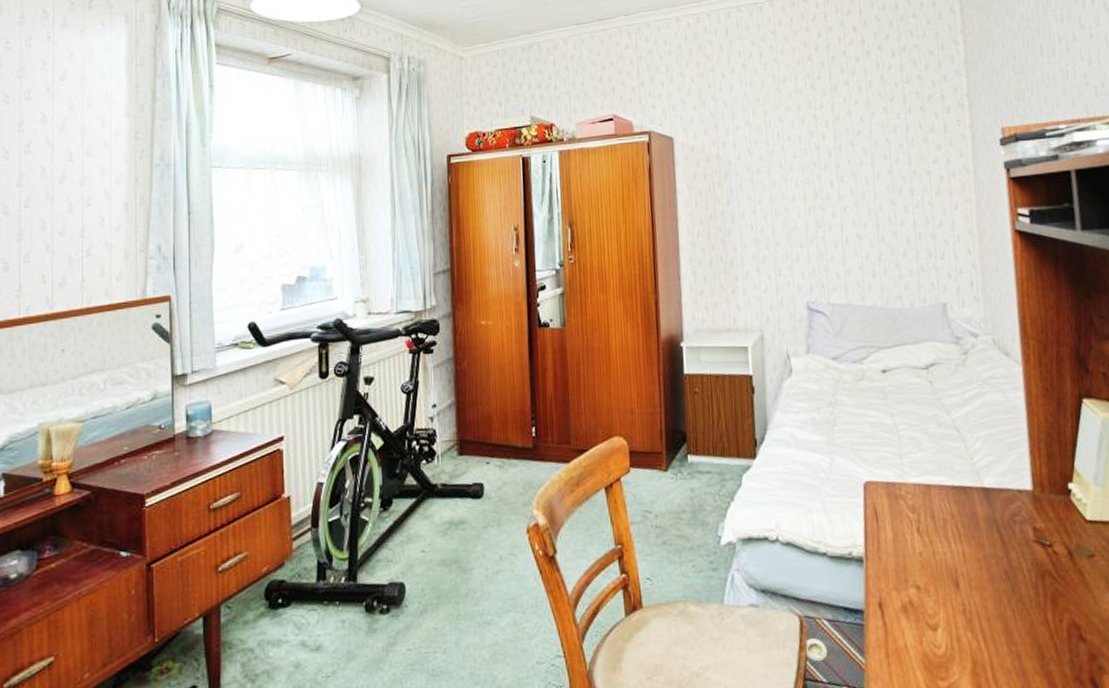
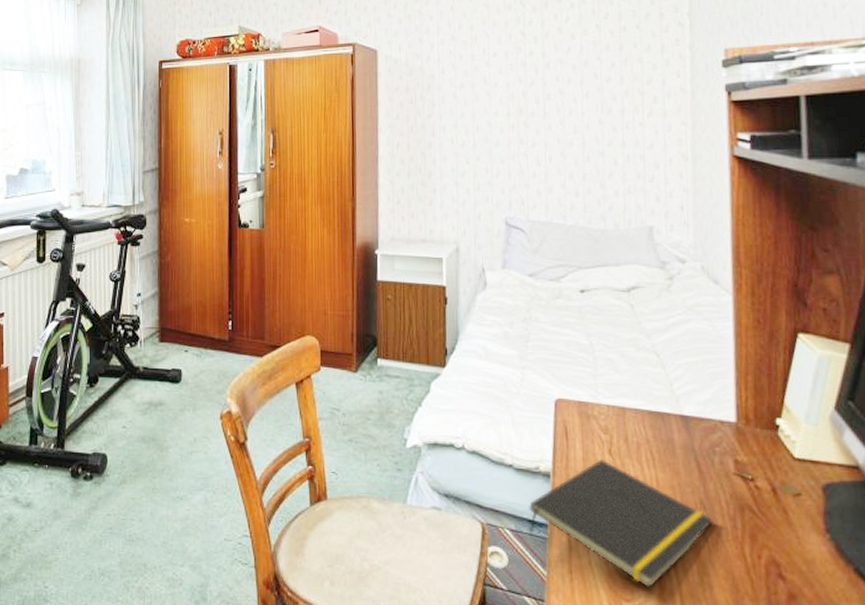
notepad: none [844,538,1018,665] -> present [528,458,714,589]

